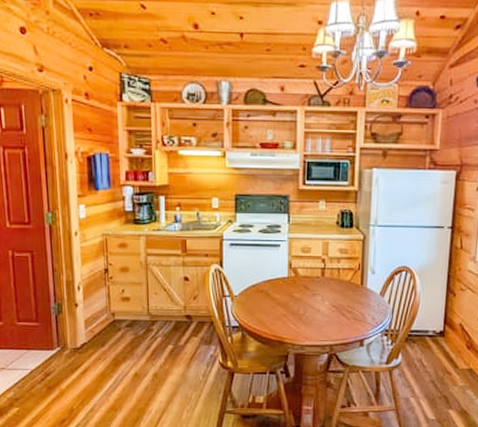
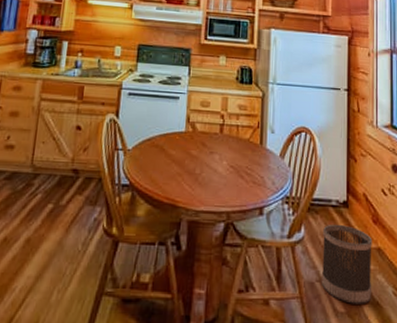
wastebasket: none [415,352,465,413] -> present [321,225,372,304]

